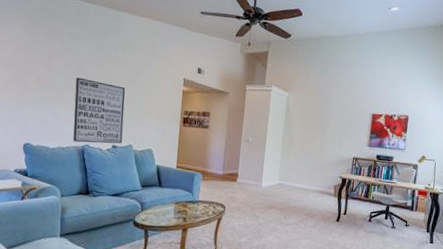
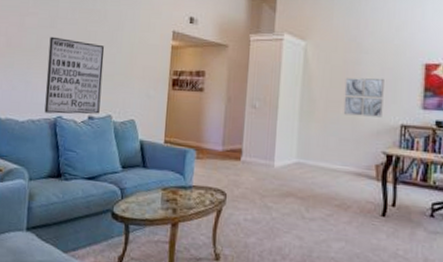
wall art: none [313,122,344,152] -> present [343,77,384,117]

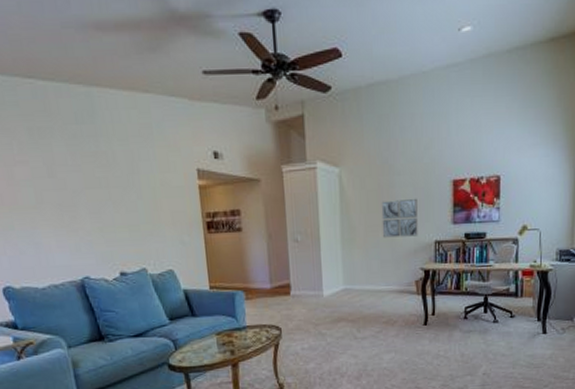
wall art: present [44,36,105,114] -> none [51,188,132,275]

